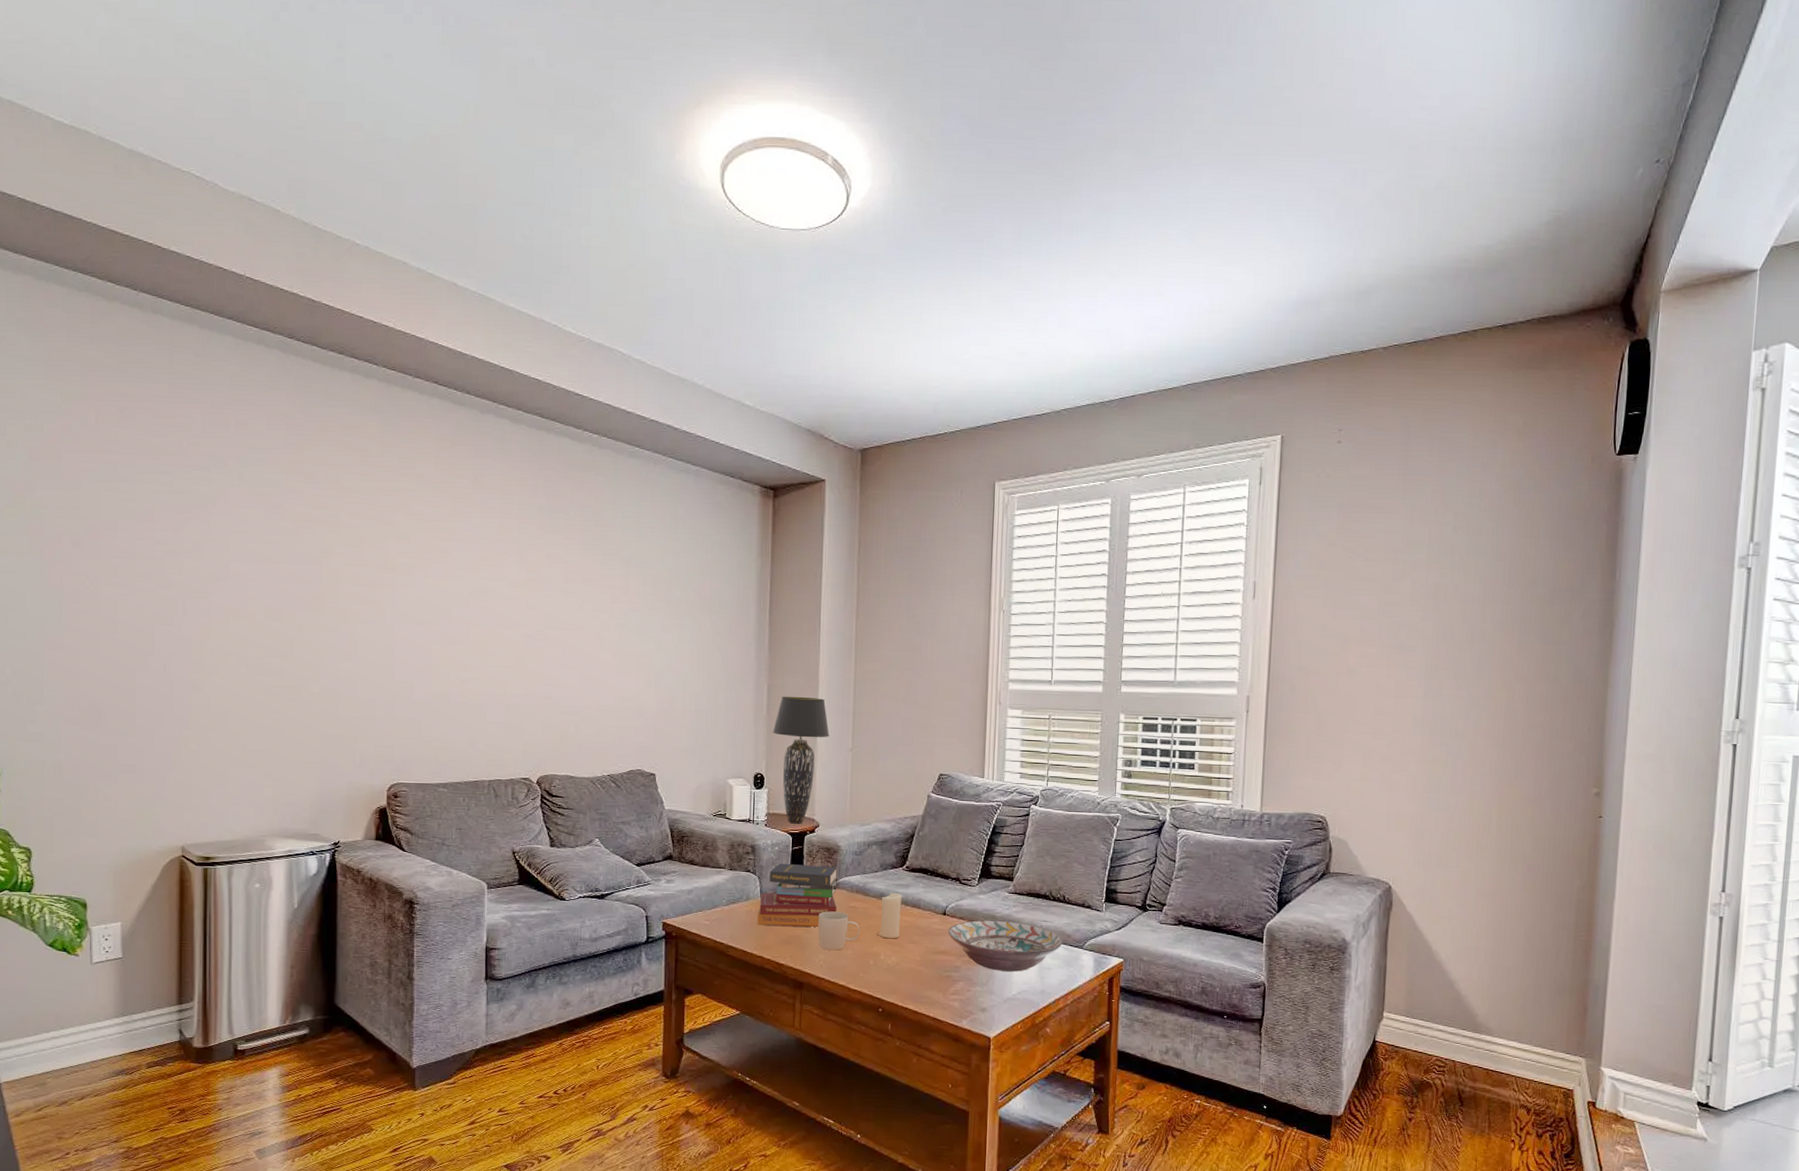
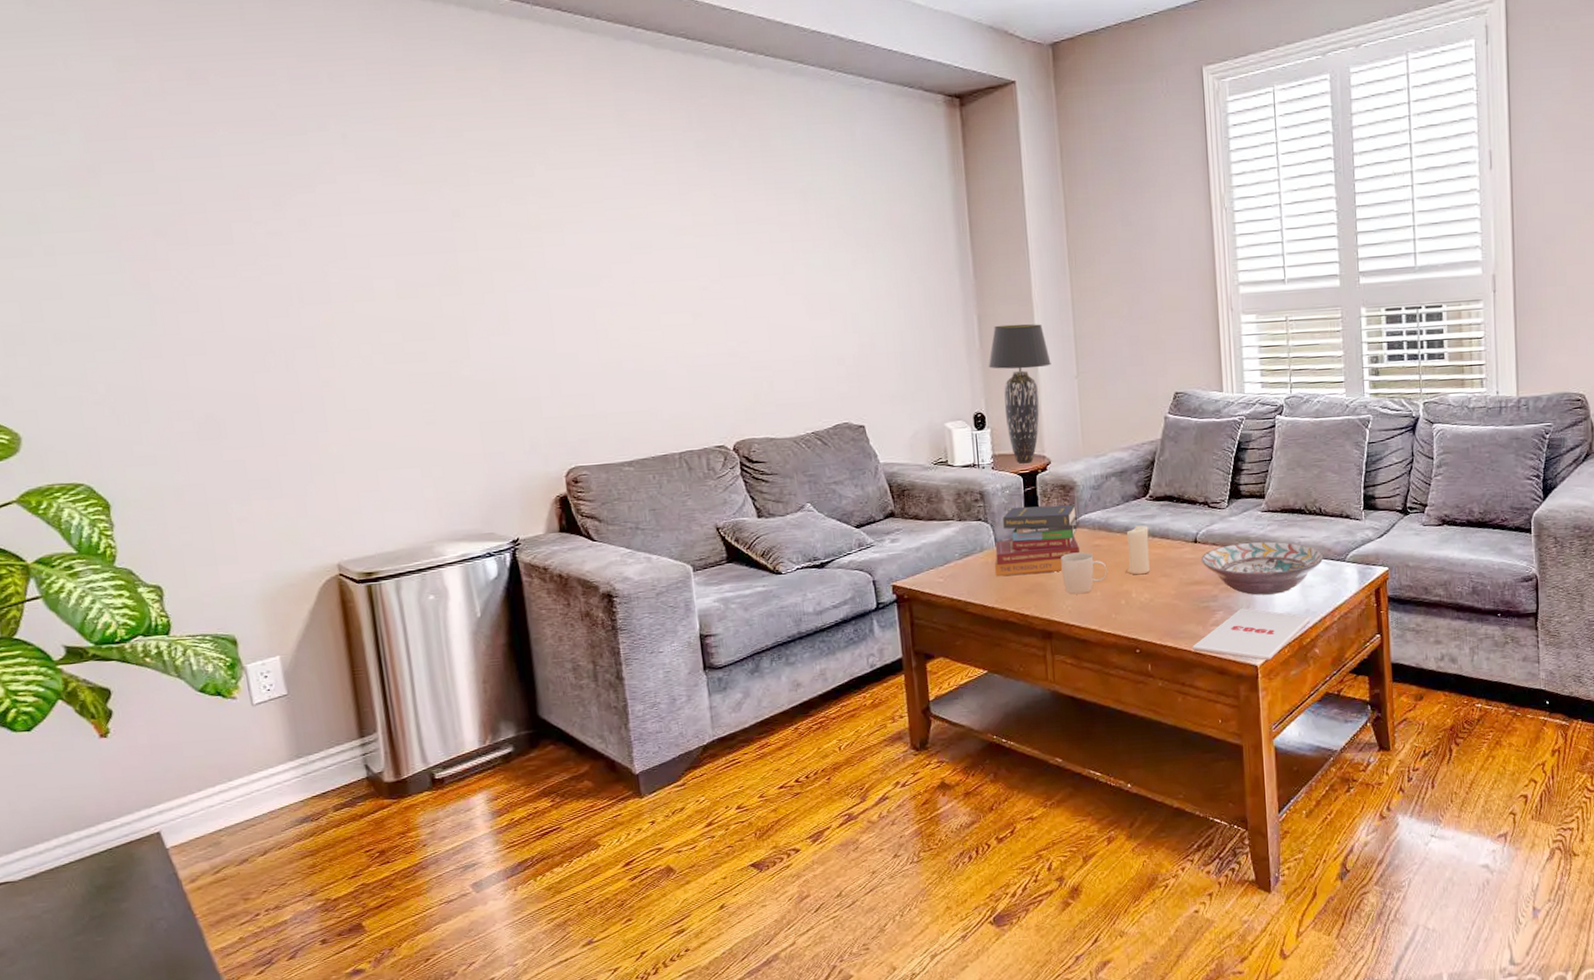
magazine: none [931,982,1047,1033] -> present [1192,608,1312,660]

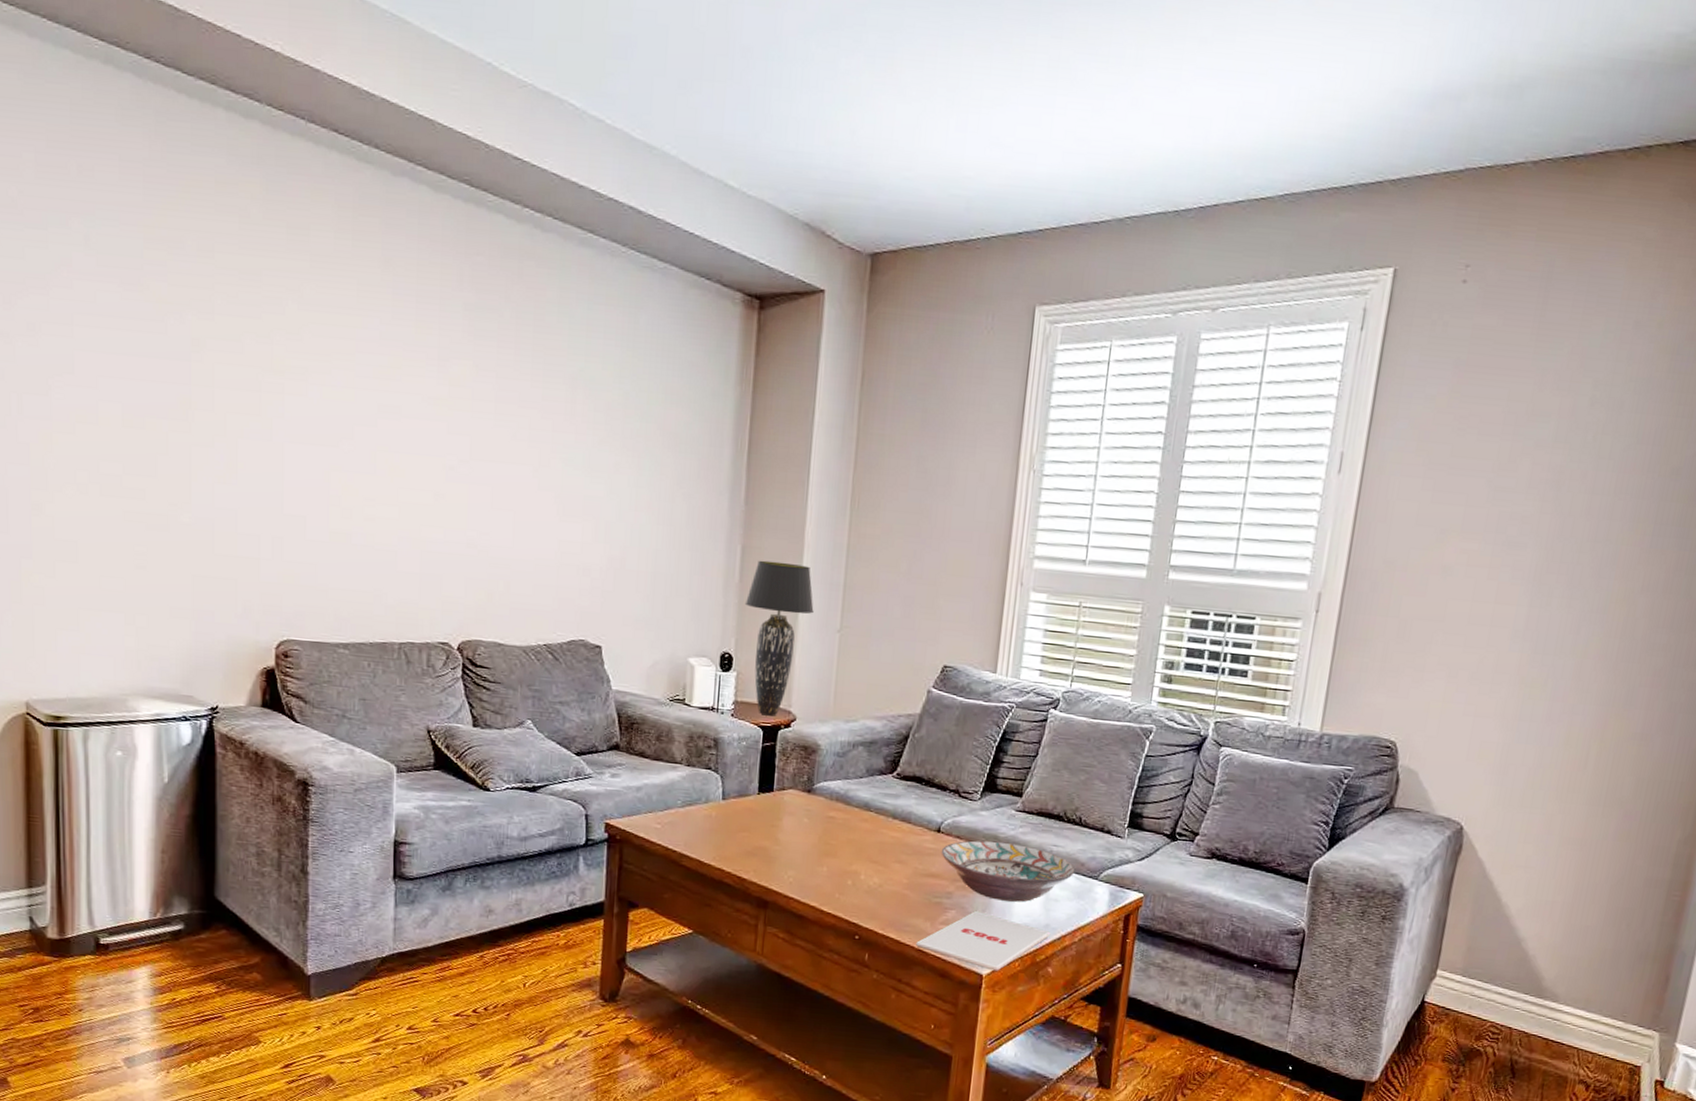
books: present [994,505,1081,576] -> none [717,761,816,838]
mug: present [1060,552,1107,595] -> none [788,820,839,867]
candle: present [1126,525,1150,575] -> none [858,803,890,857]

